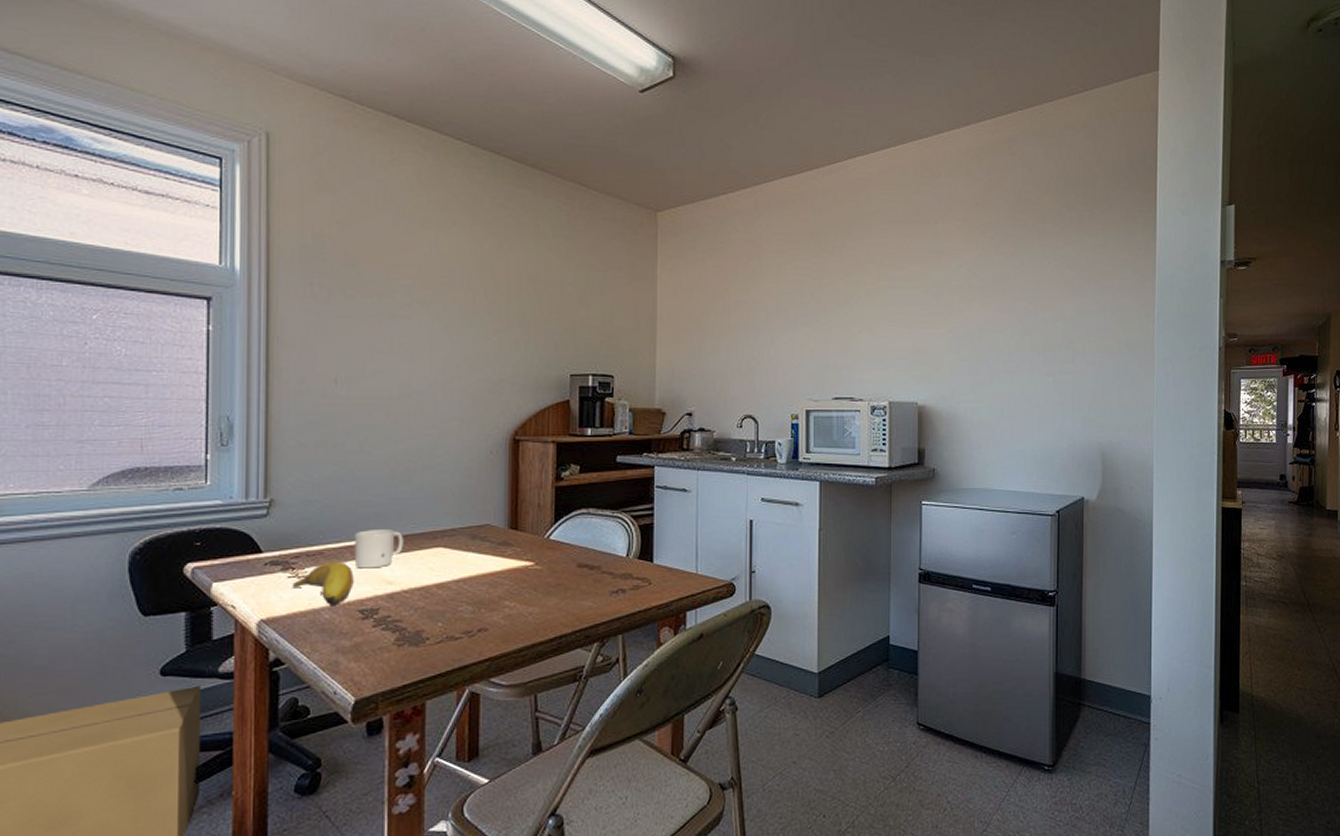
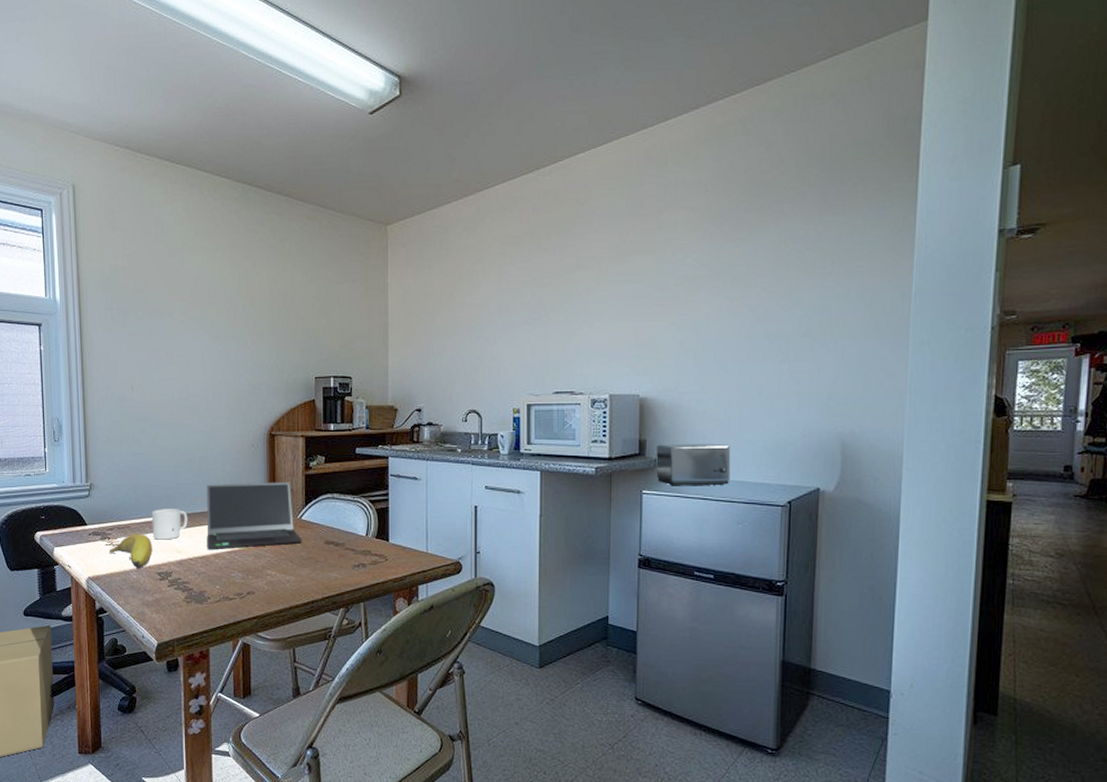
laptop: none [427,495,551,580] -> present [206,482,303,550]
toaster: none [935,452,1005,497] -> present [656,443,731,486]

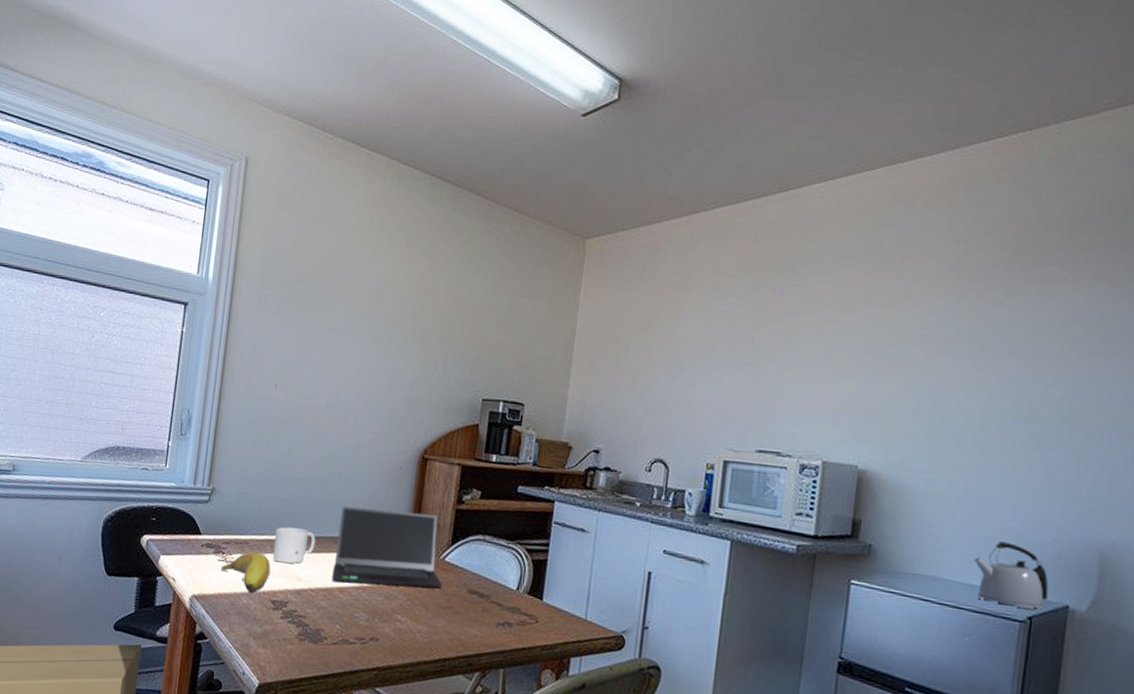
toaster: present [656,443,731,486] -> none [869,528,963,587]
kettle: none [741,443,802,496] -> present [974,541,1049,611]

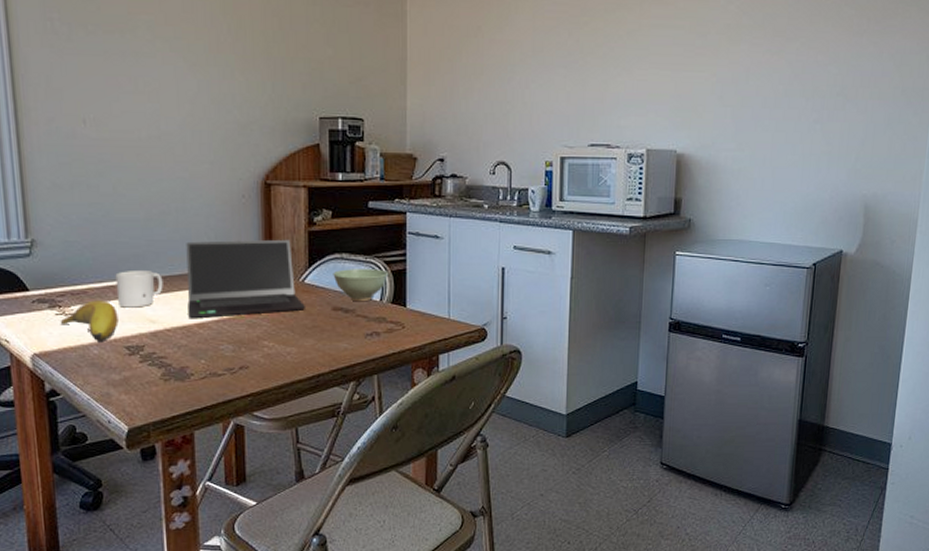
bowl: none [473,551,530,589] -> present [333,269,389,302]
kettle: present [974,541,1049,611] -> none [772,204,828,258]

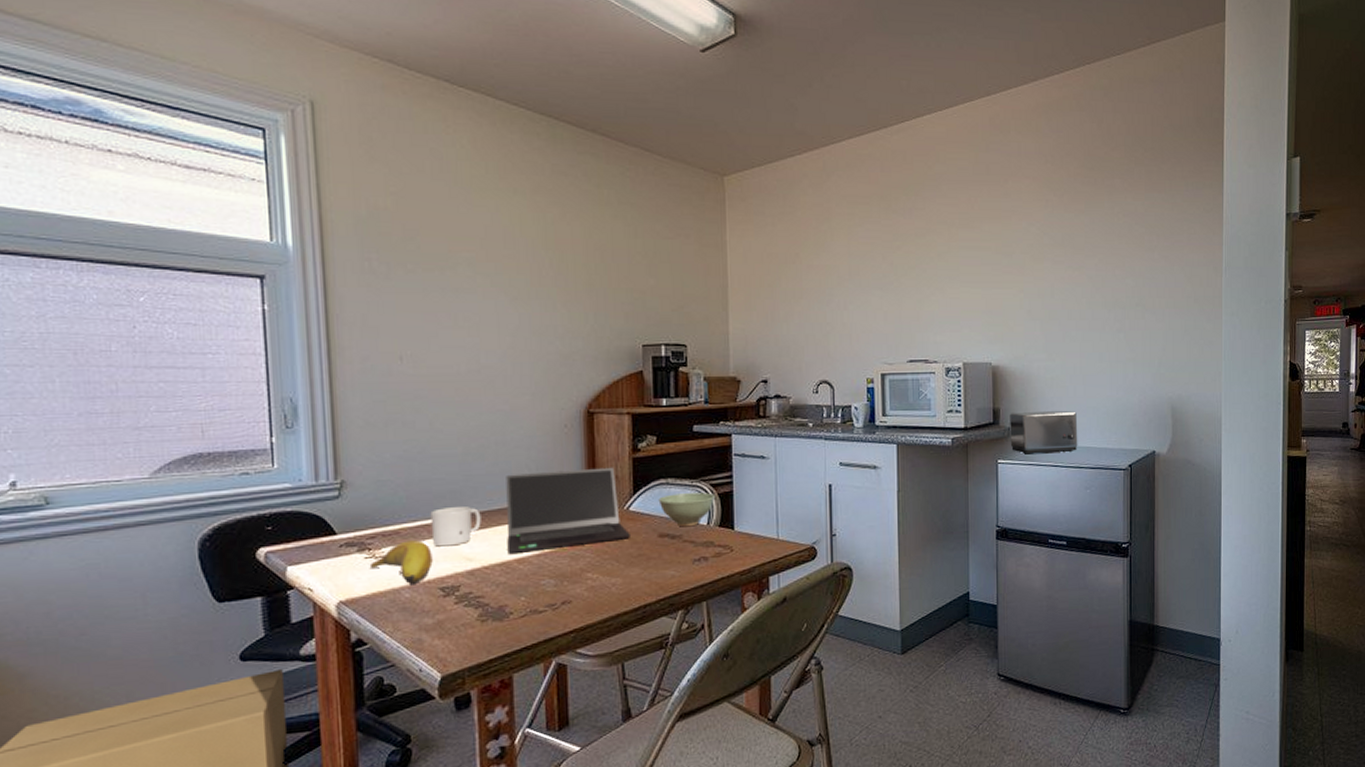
toaster: none [690,203,763,248] -> present [1010,410,1078,455]

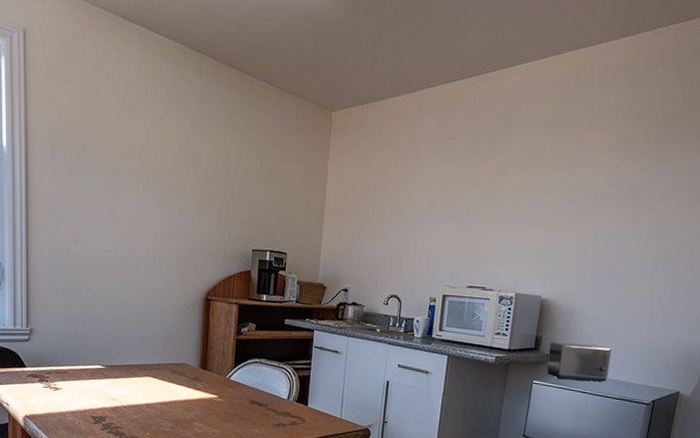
fruit: present [369,540,433,584] -> none [46,379,88,411]
mug: present [430,507,481,547] -> none [89,358,124,388]
laptop: present [506,467,632,555] -> none [140,339,230,401]
bowl: present [658,492,716,527] -> none [252,371,297,399]

